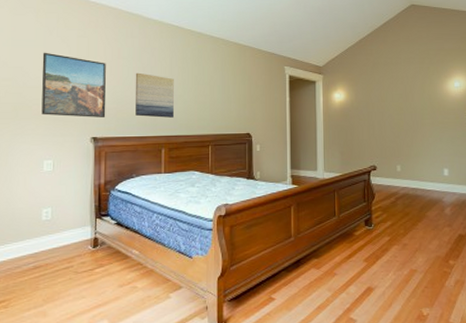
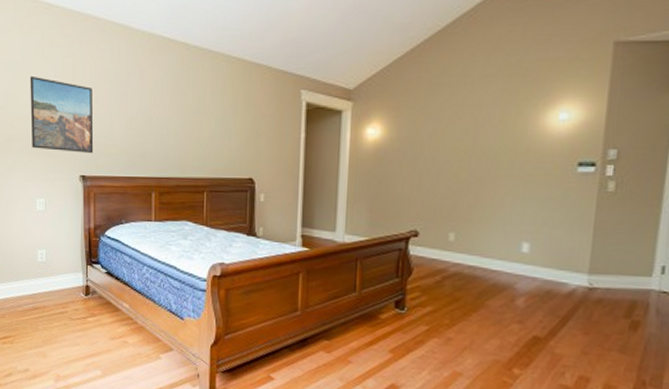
wall art: present [135,72,174,118] -> none [123,99,165,155]

